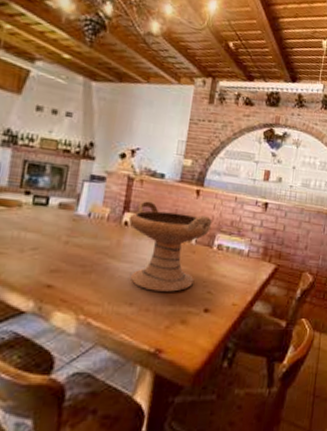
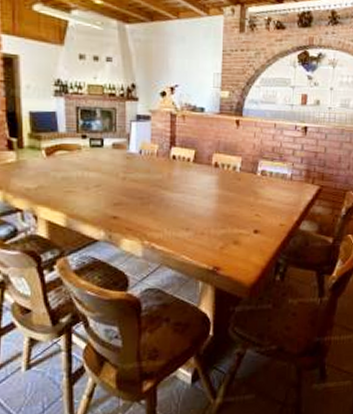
decorative bowl: present [128,200,212,292] -> none [176,135,254,217]

